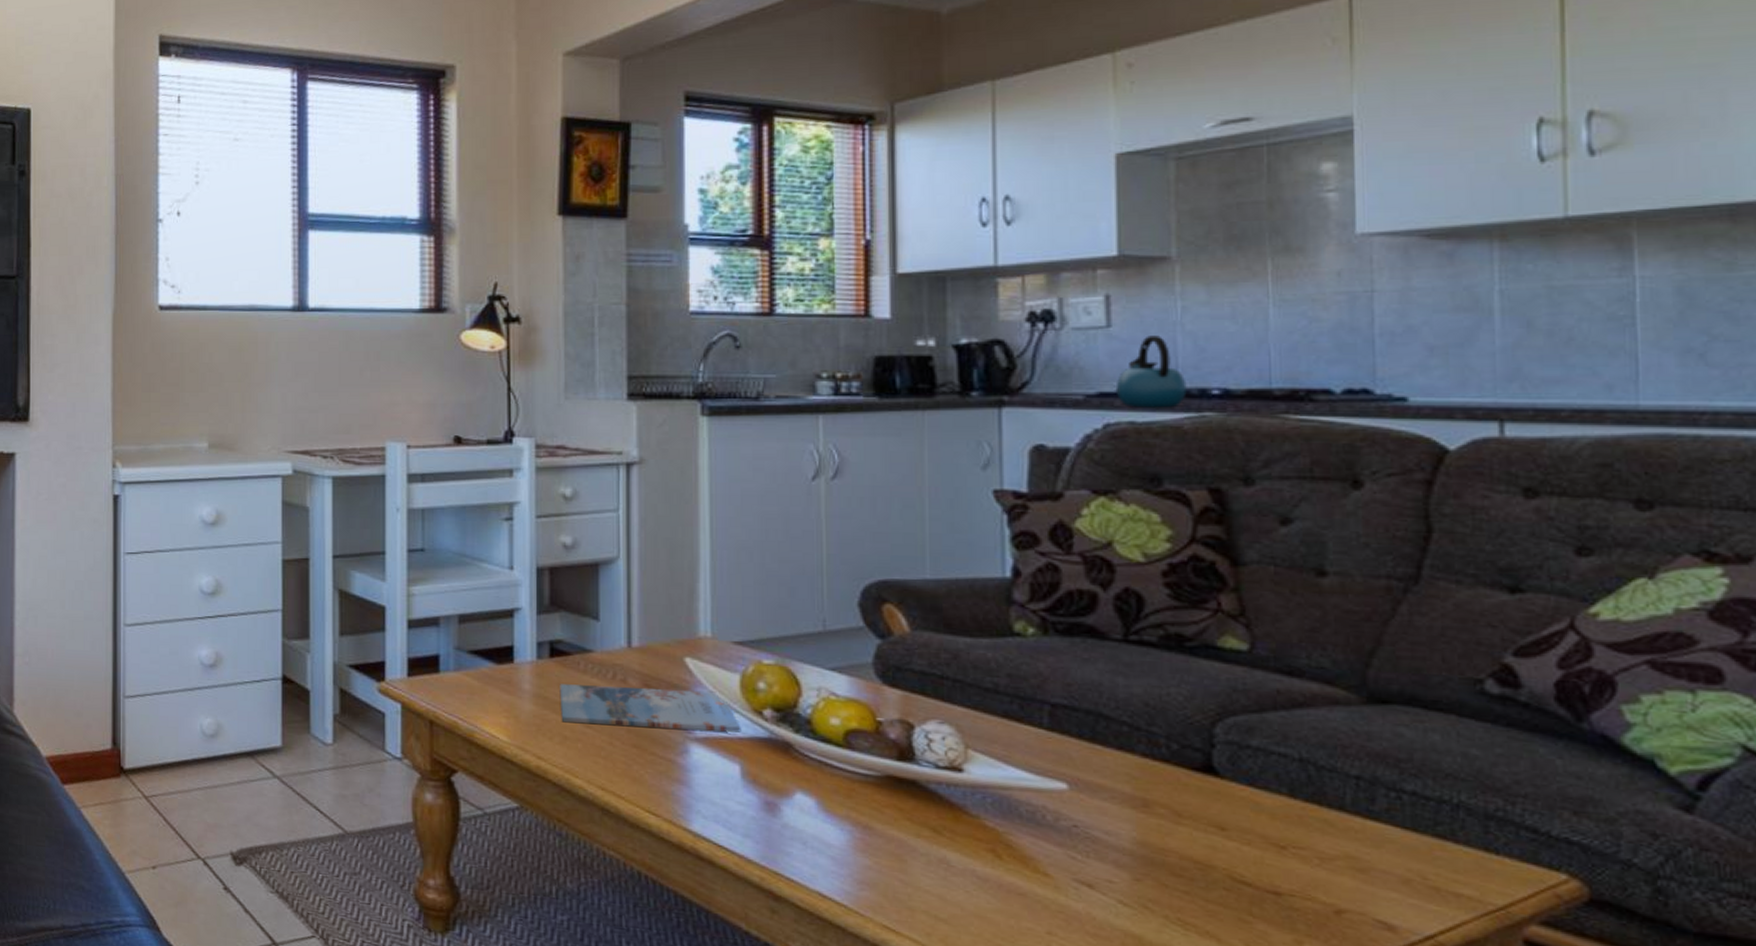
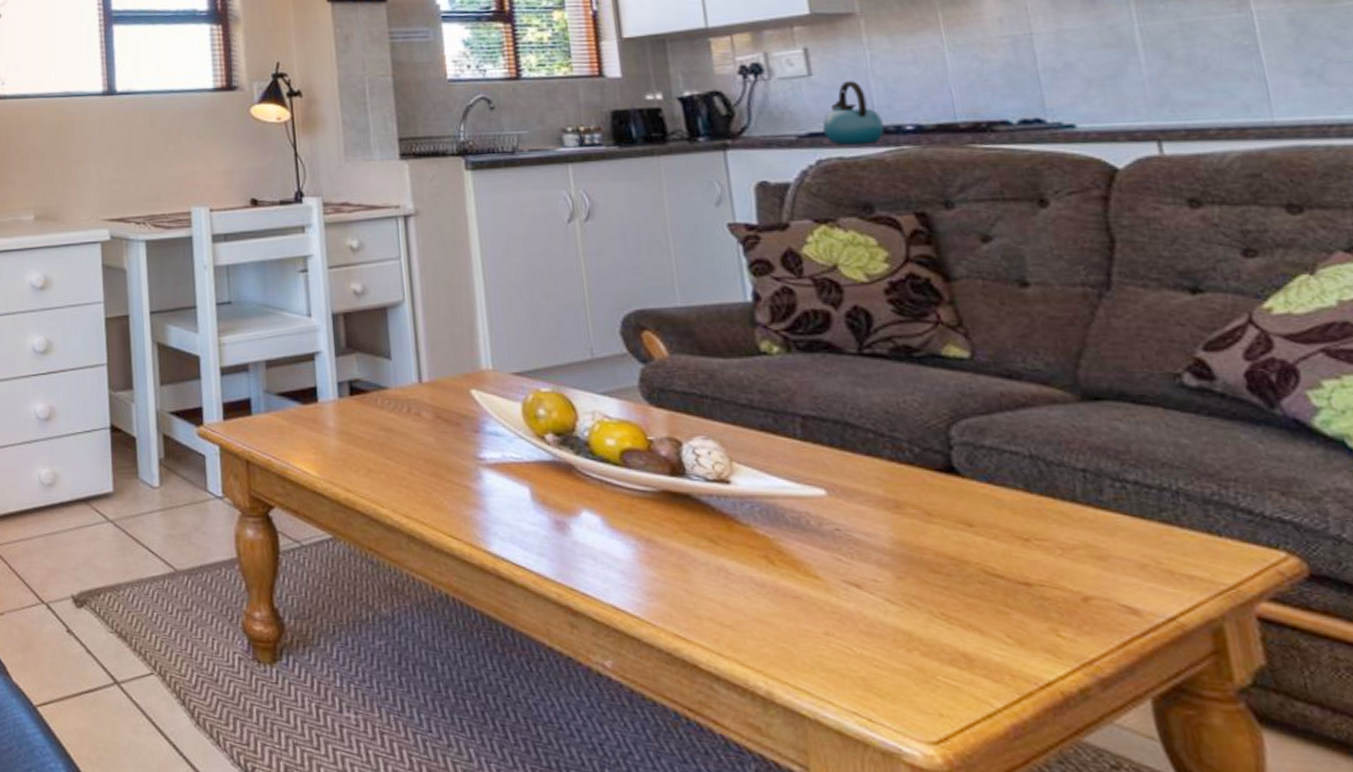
magazine: present [559,684,741,733] -> none [360,419,528,457]

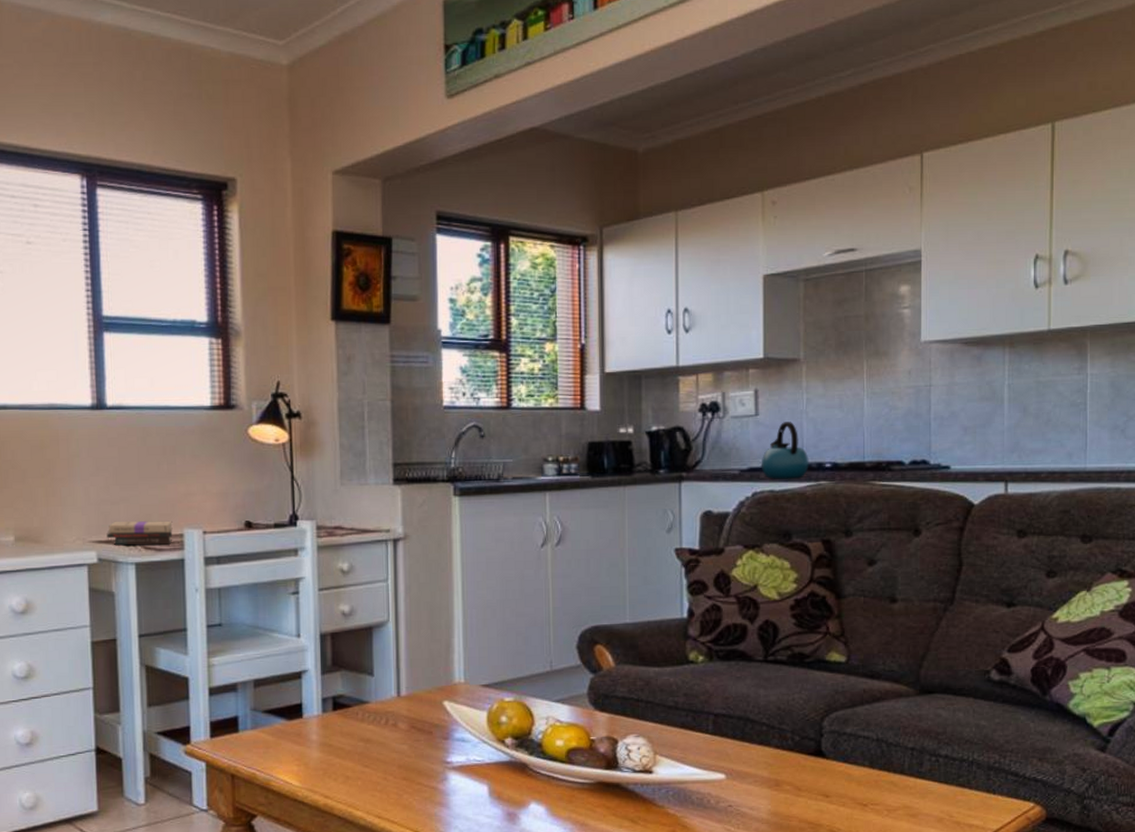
books: none [118,199,181,223] -> present [107,520,173,546]

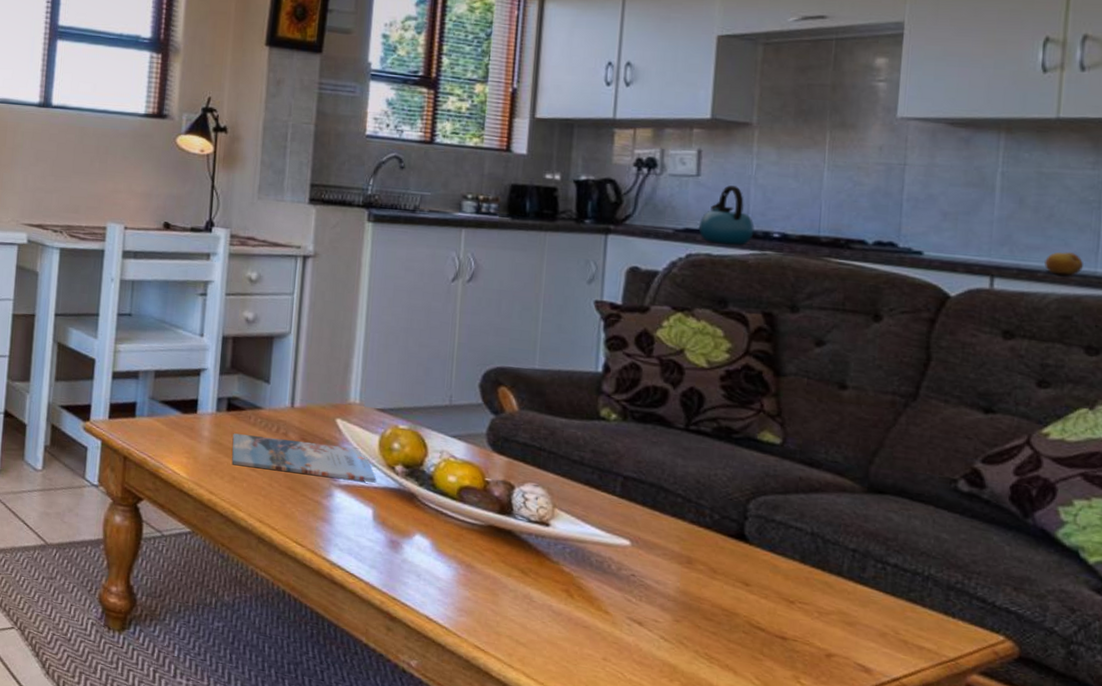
books: present [107,520,173,546] -> none [38,209,98,235]
magazine: none [342,727,489,765] -> present [231,433,377,483]
fruit: none [1046,452,1075,476] -> present [1044,252,1083,278]

